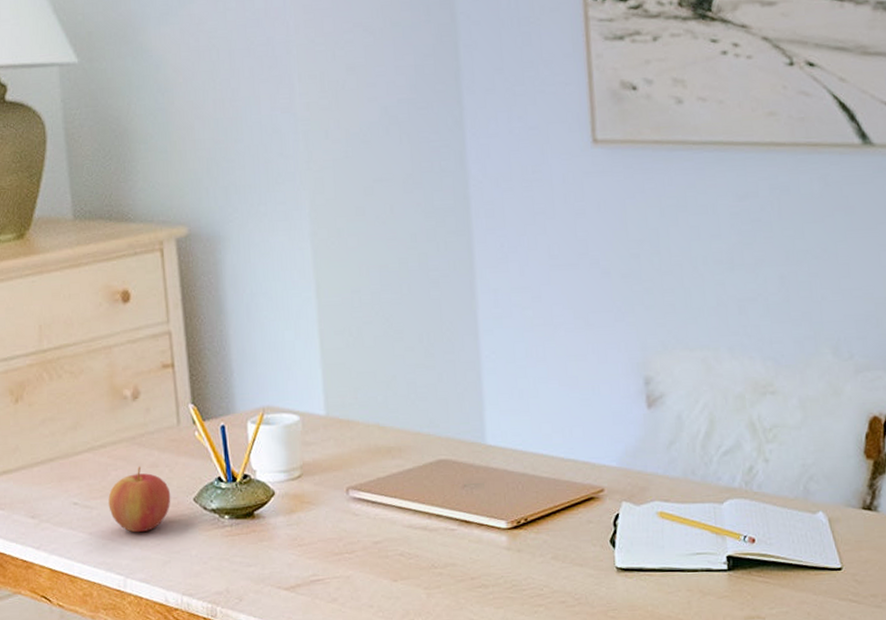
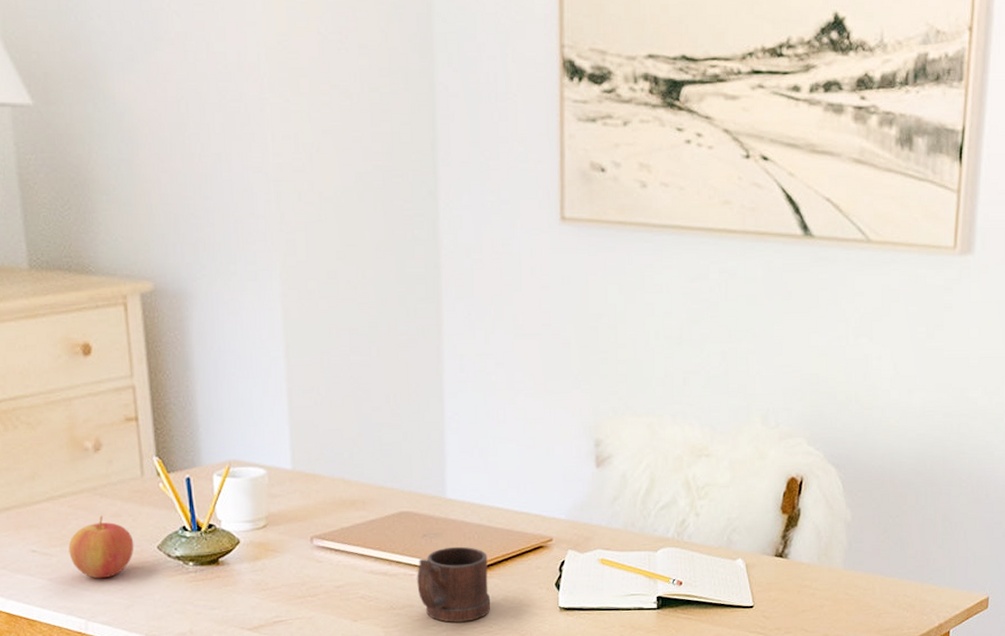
mug: none [458,498,540,584] -> present [417,546,491,622]

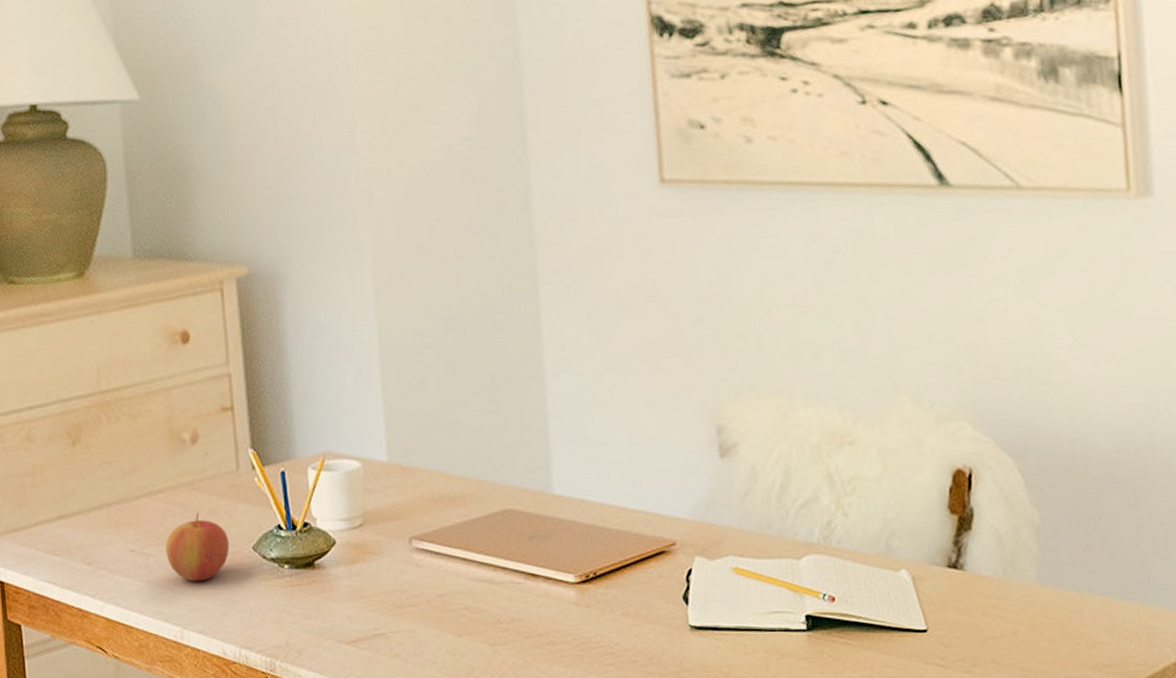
mug: present [417,546,491,622] -> none [525,550,610,641]

